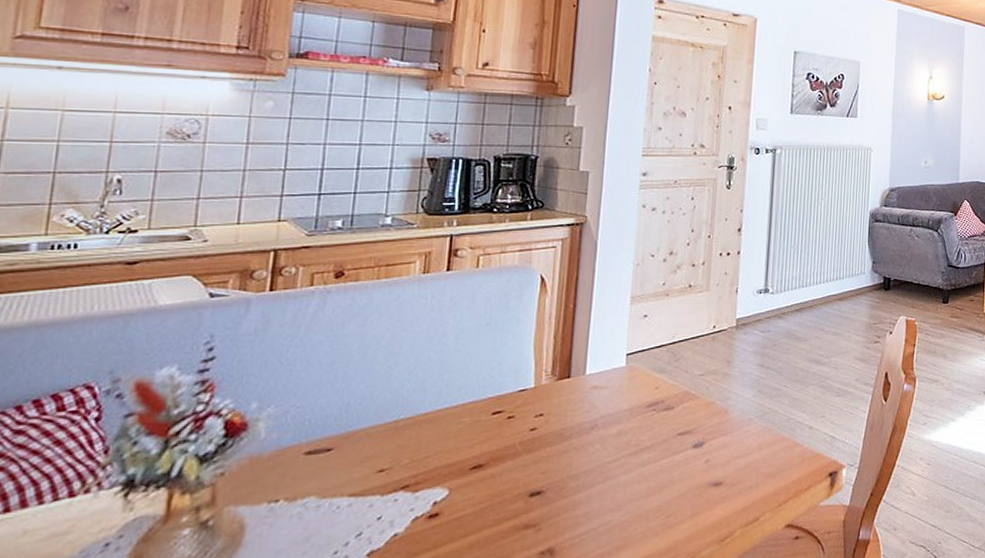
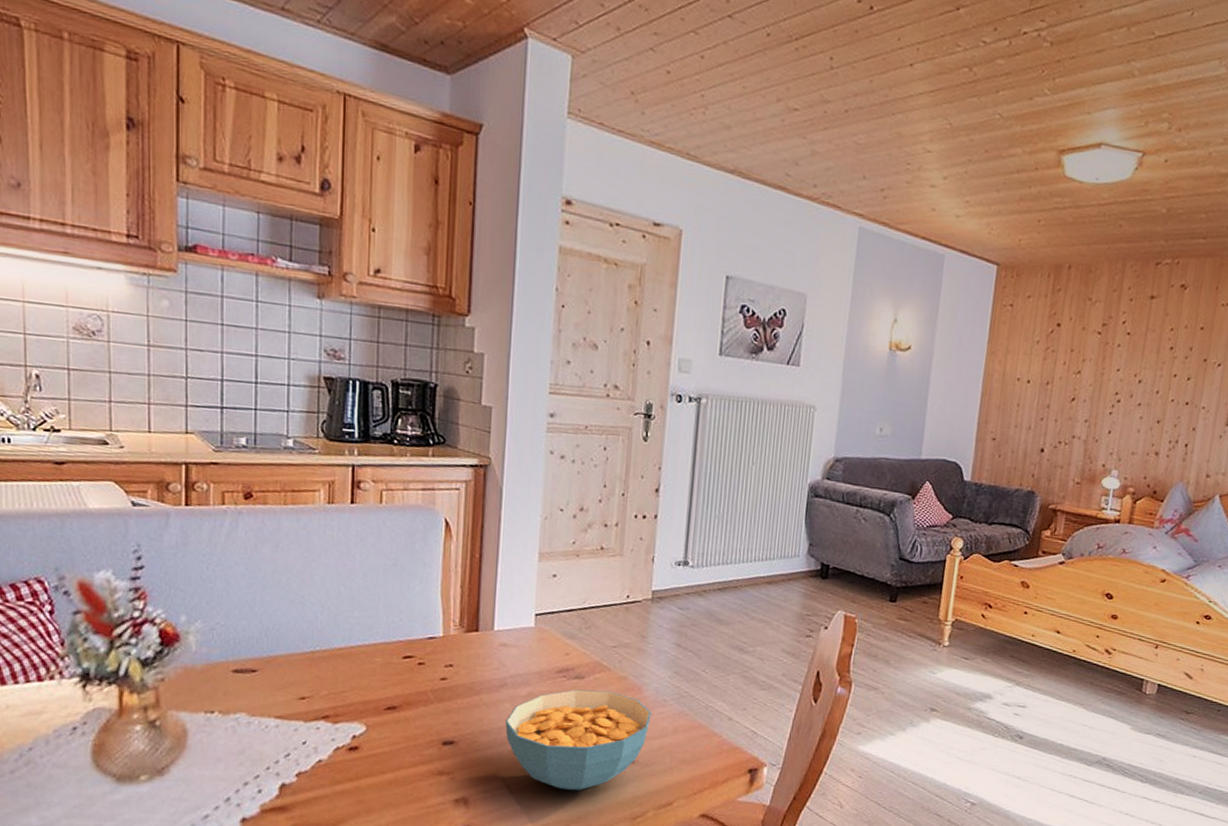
cereal bowl: none [595,417,738,523] -> present [505,689,652,791]

